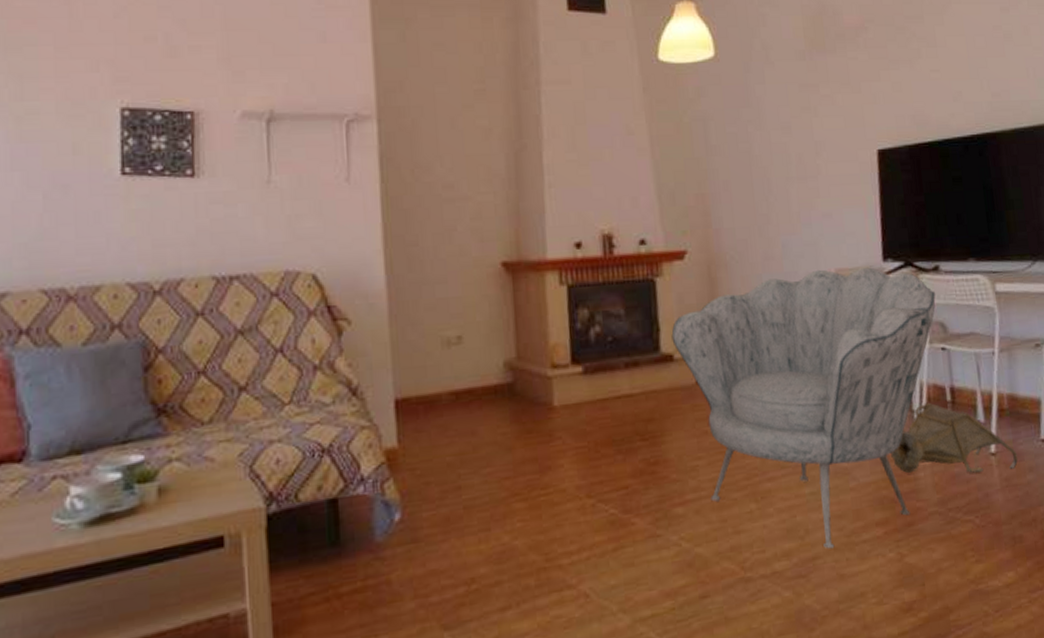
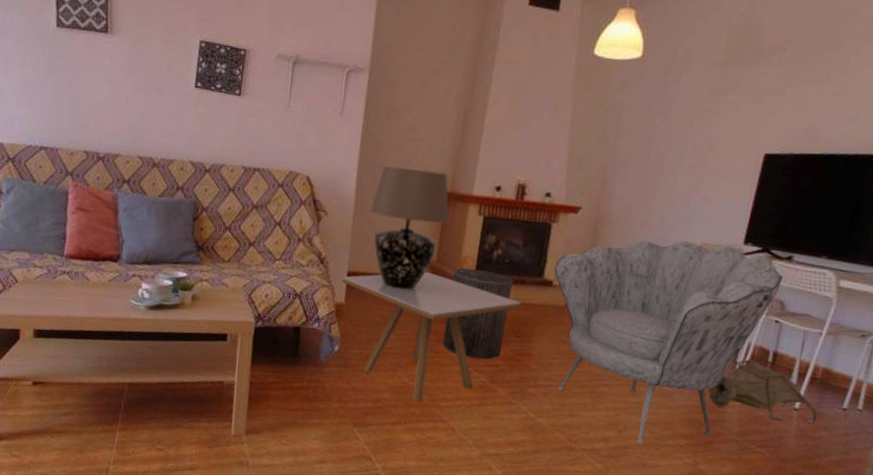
side table: none [387,375,639,569] -> present [341,271,521,403]
table lamp: none [411,236,522,409] -> present [370,166,449,290]
stool: none [542,358,628,486] -> present [442,268,513,360]

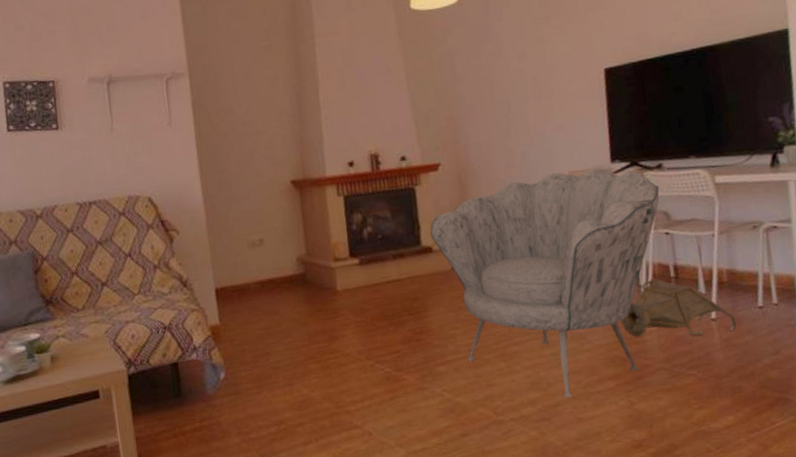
side table: present [341,271,521,403] -> none [210,268,406,414]
table lamp: present [370,166,449,290] -> none [223,160,308,295]
stool: present [442,268,513,360] -> none [327,252,399,351]

